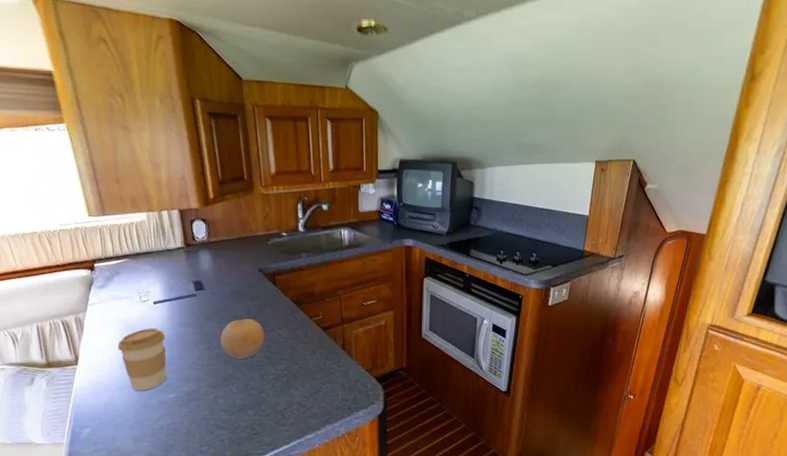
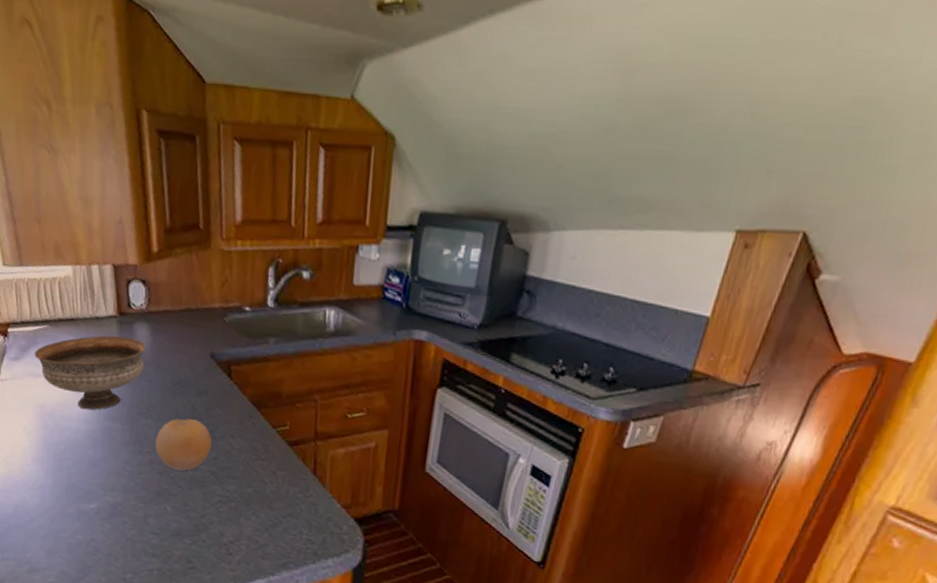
bowl: none [117,262,209,321] -> present [34,335,147,410]
coffee cup: present [117,328,166,391] -> none [31,417,89,495]

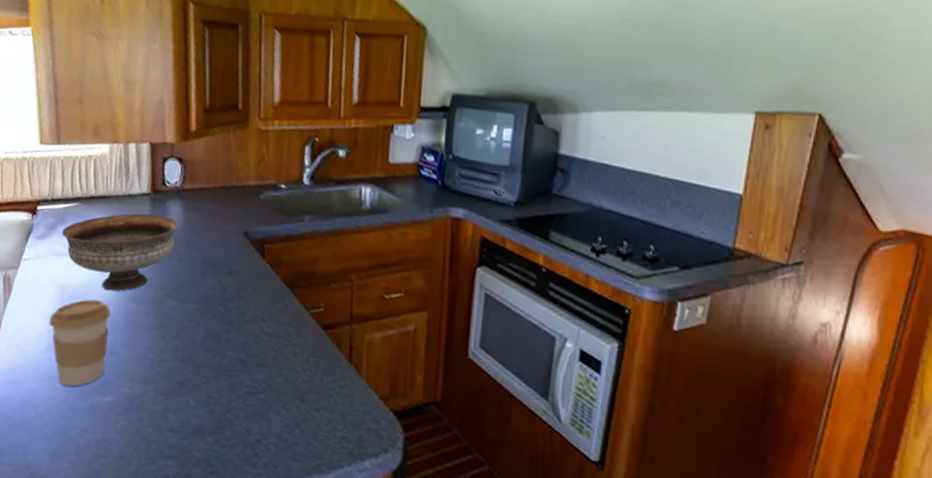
coffee cup: none [31,417,89,495] -> present [48,299,111,387]
fruit: present [155,418,213,471] -> none [181,300,242,358]

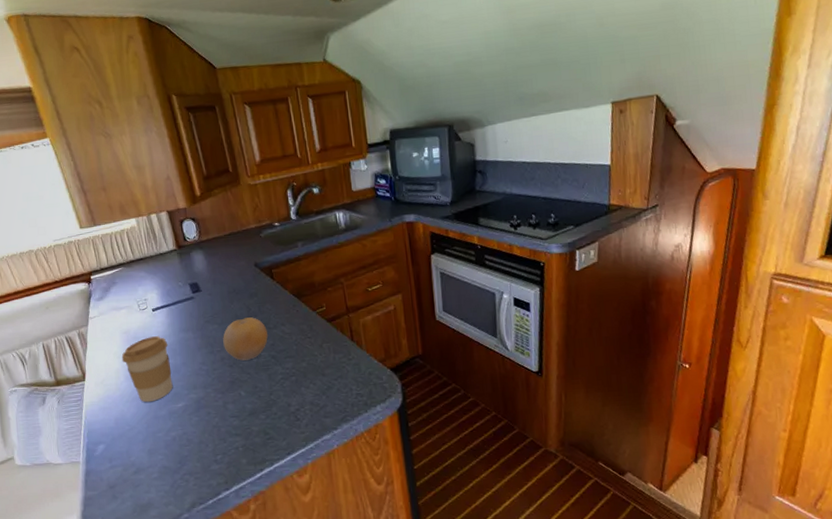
bowl: present [61,213,179,291] -> none [115,263,204,328]
fruit: none [181,300,242,358] -> present [223,317,269,361]

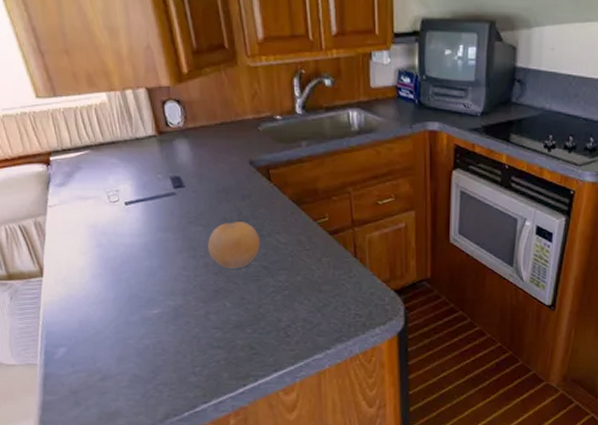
coffee cup: present [121,336,173,403] -> none [87,234,147,306]

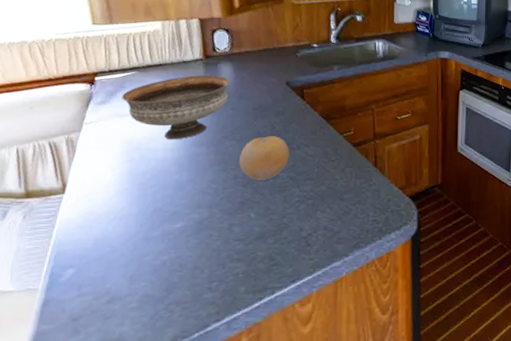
bowl: none [79,153,188,225] -> present [122,74,230,140]

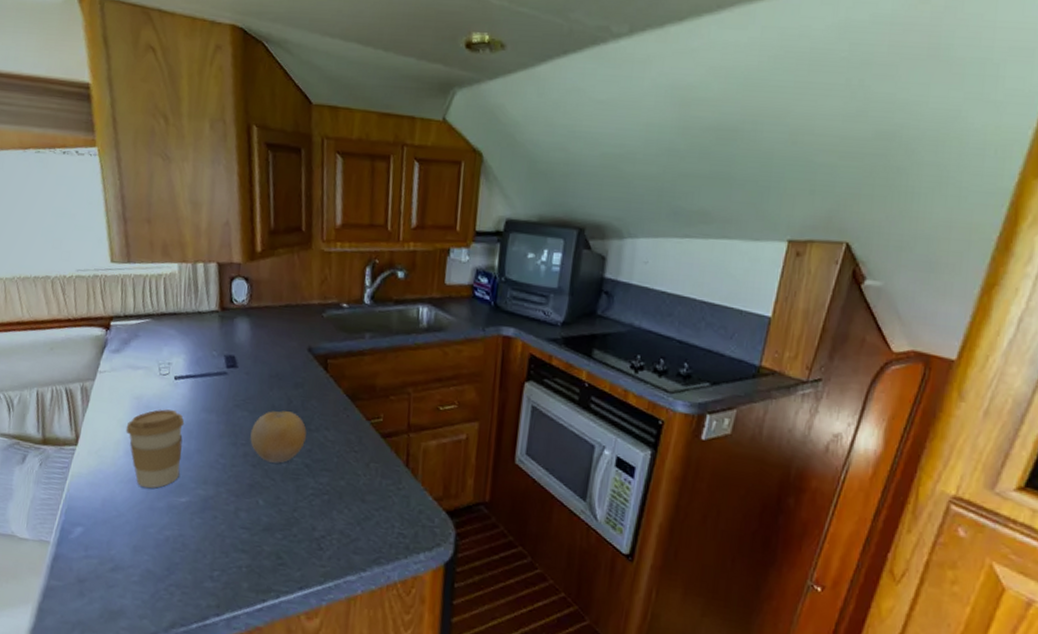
coffee cup: none [116,149,176,222] -> present [125,409,185,489]
bowl: present [122,74,230,140] -> none [135,329,246,402]

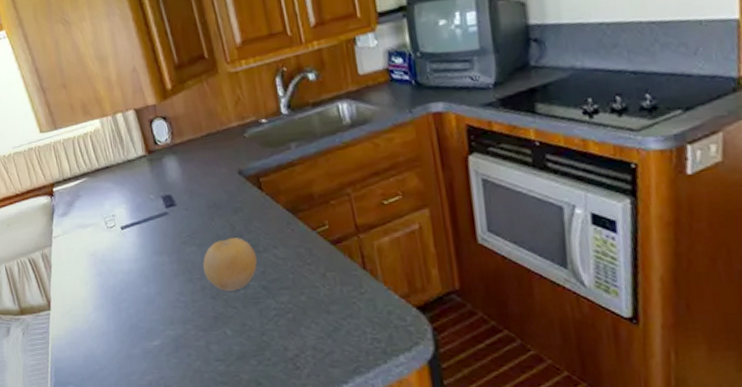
coffee cup: present [125,409,185,489] -> none [88,259,147,339]

